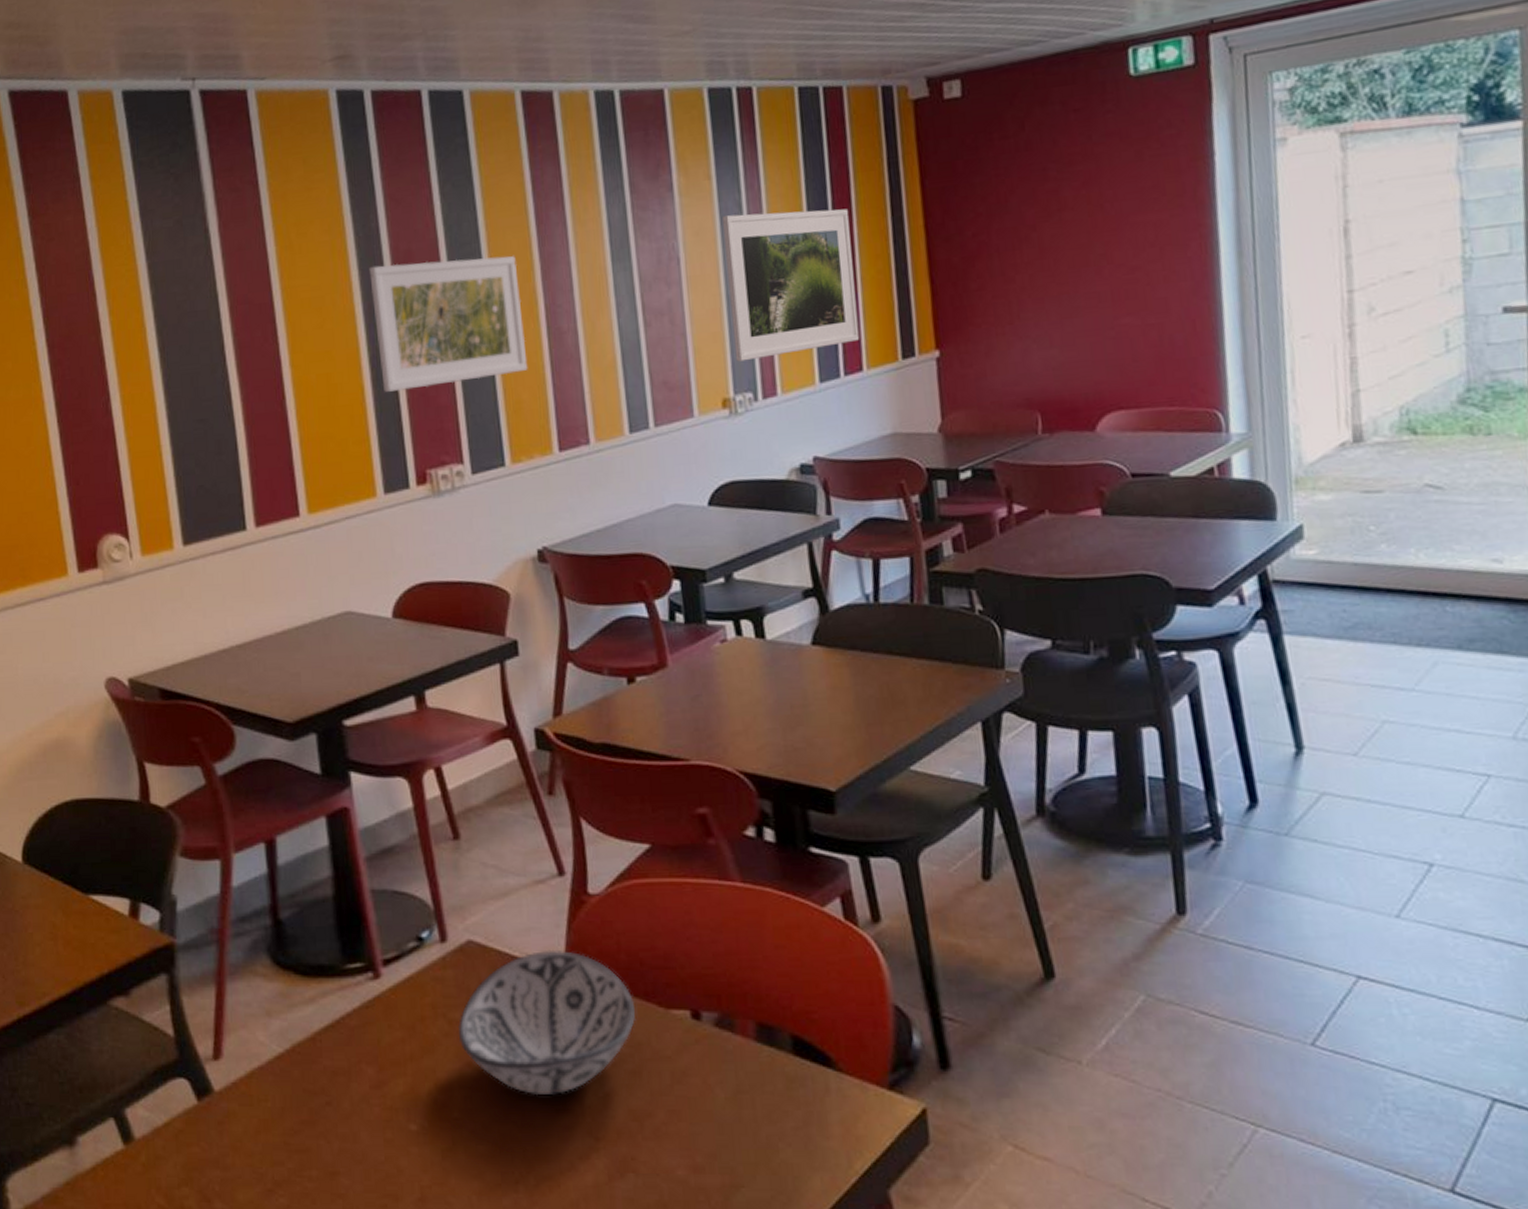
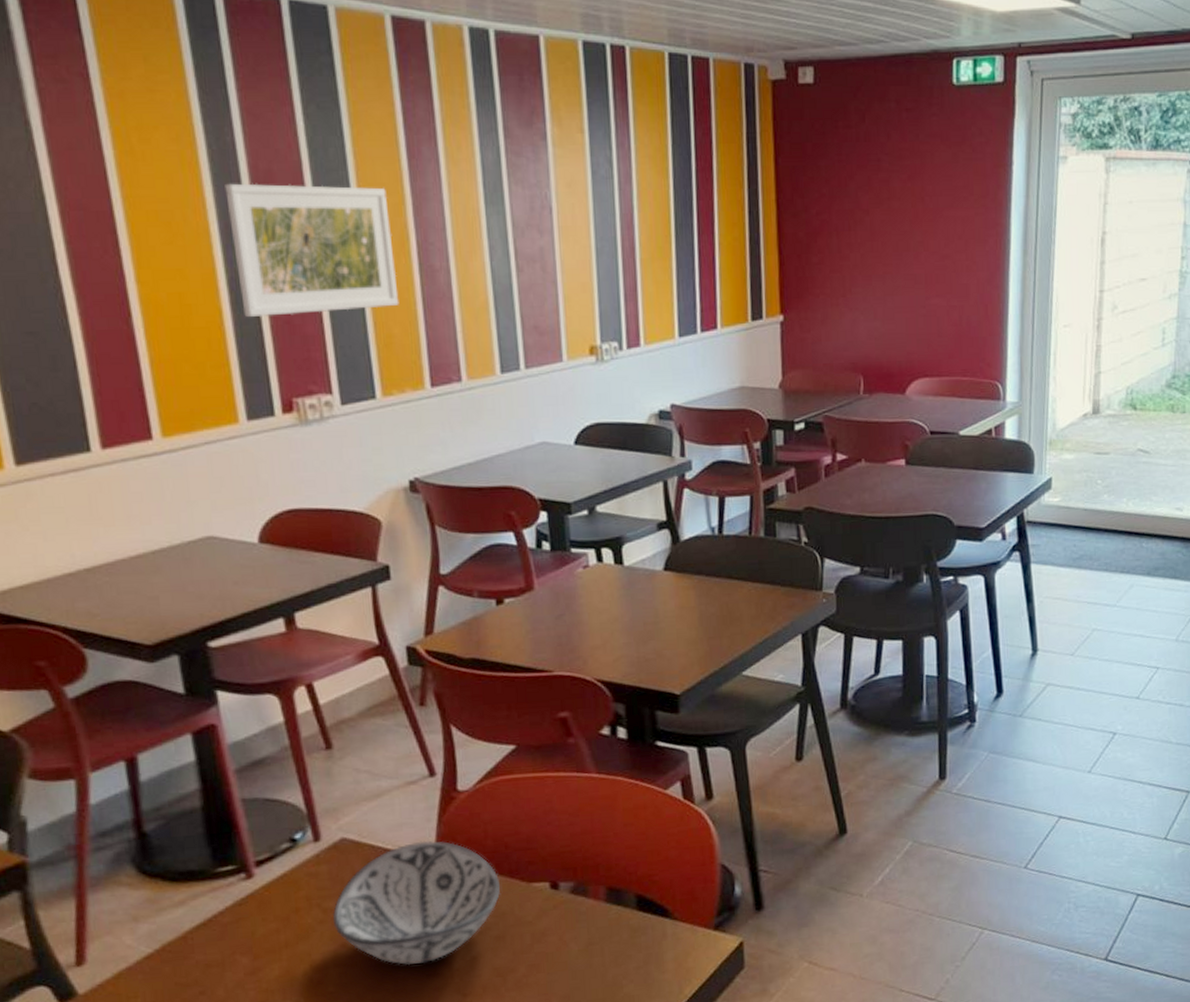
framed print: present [721,208,860,362] -> none [593,171,716,312]

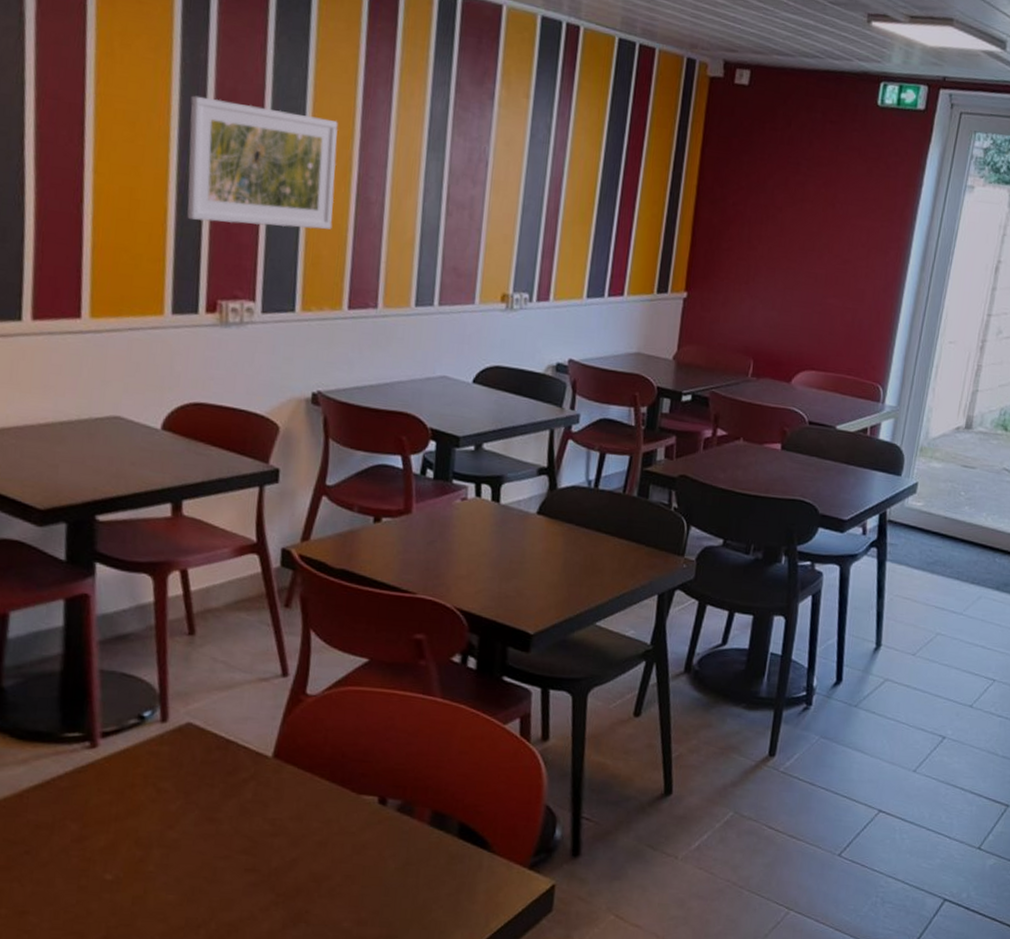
decorative bowl: present [332,840,501,965] -> none [165,737,332,857]

